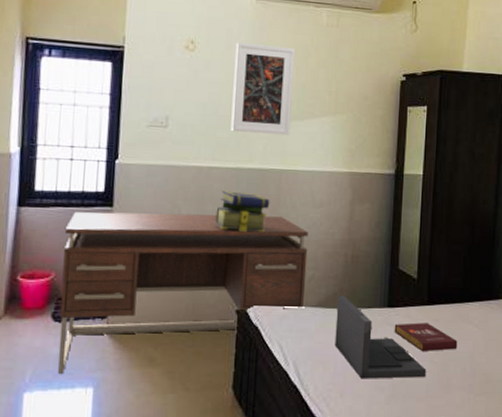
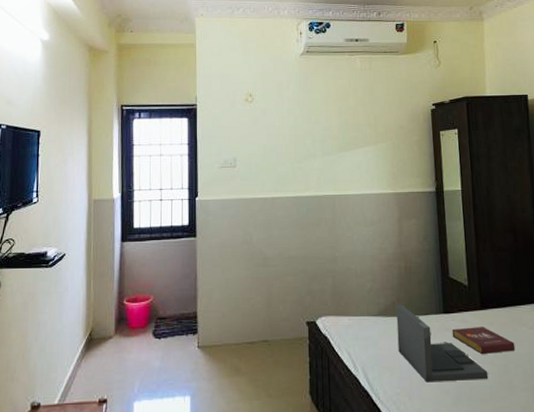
desk: present [58,211,309,375] -> none [159,236,366,385]
stack of books: present [215,191,270,233] -> none [282,217,327,252]
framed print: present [231,42,295,136] -> none [286,91,339,166]

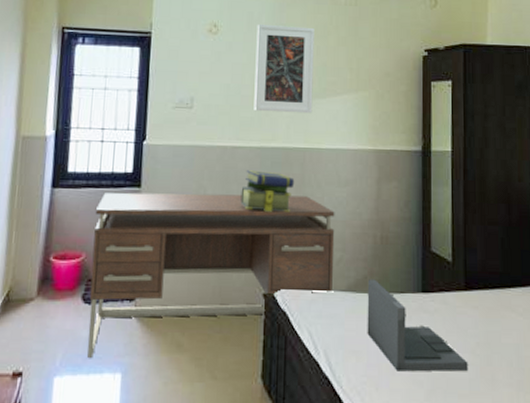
desk: none [159,236,366,385] -> present [87,192,335,359]
stack of books: none [282,217,327,252] -> present [240,170,295,213]
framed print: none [286,91,339,166] -> present [254,23,314,114]
book: present [452,327,516,354] -> none [430,310,501,342]

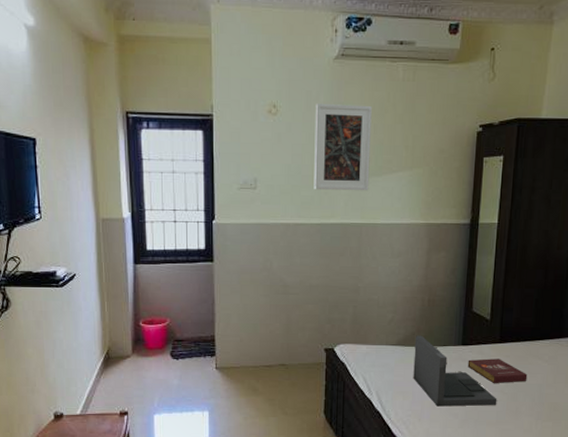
desk: present [87,192,335,359] -> none [174,266,388,401]
stack of books: present [240,170,295,213] -> none [303,245,352,281]
book: none [430,310,501,342] -> present [467,358,528,383]

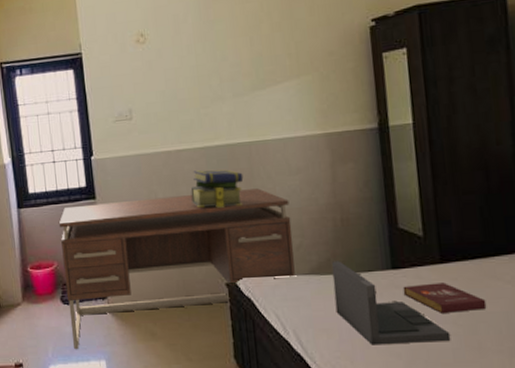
desk: none [174,266,388,401] -> present [58,188,295,350]
stack of books: none [303,245,352,281] -> present [190,169,244,208]
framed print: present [314,103,372,191] -> none [184,19,253,113]

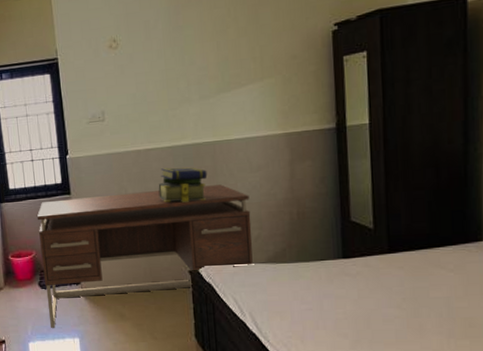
laptop: present [331,261,451,345] -> none [287,251,394,326]
book: present [403,282,487,313] -> none [352,271,430,298]

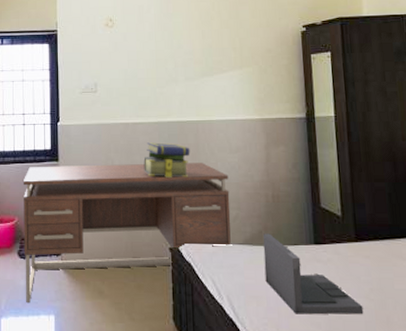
laptop: none [287,251,394,326] -> present [263,233,364,315]

